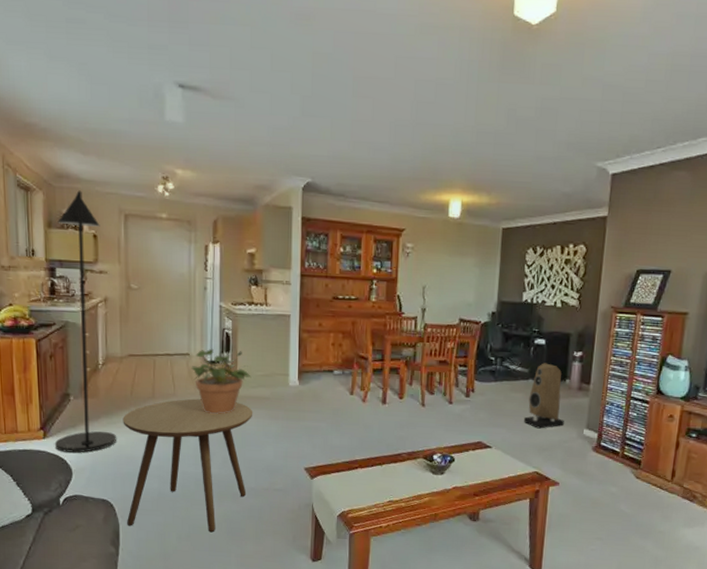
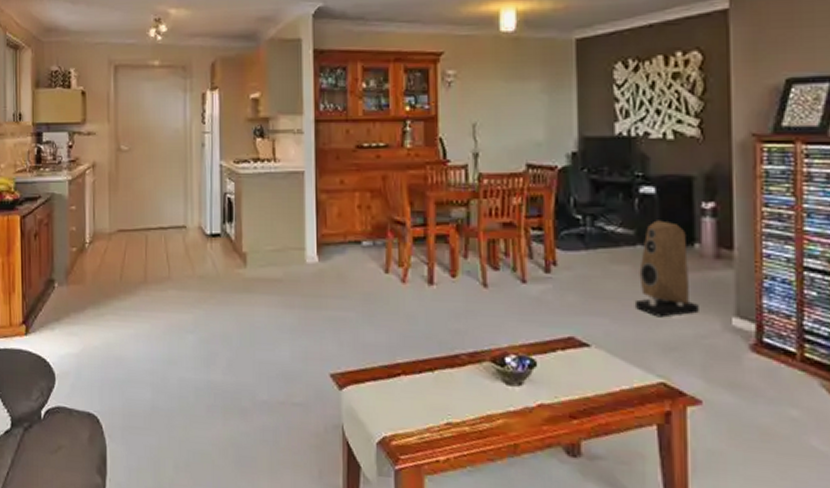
floor lamp: present [54,190,117,453] -> none [37,43,105,353]
side table: present [123,398,253,533] -> none [111,282,263,461]
potted plant: present [191,348,251,414] -> none [188,218,259,302]

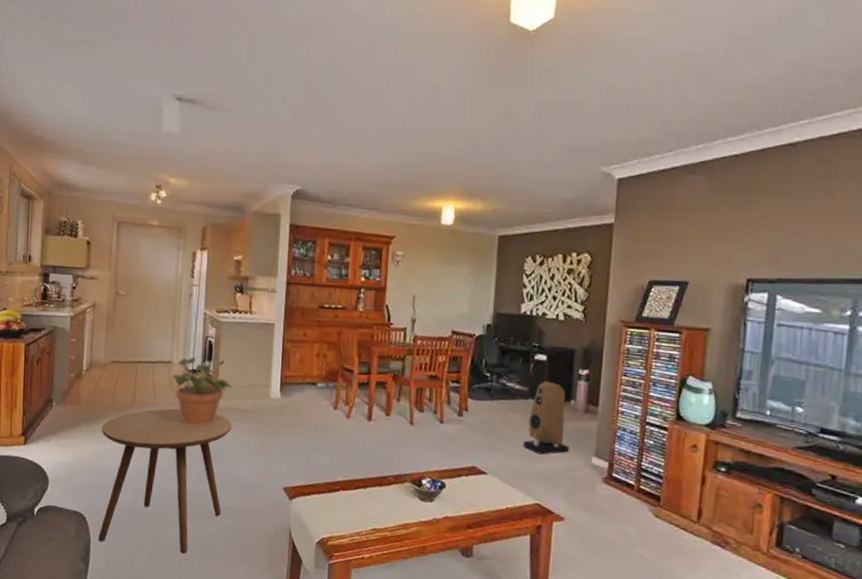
side table: none [111,282,263,461] -> present [98,408,233,554]
potted plant: none [188,218,259,302] -> present [172,356,232,426]

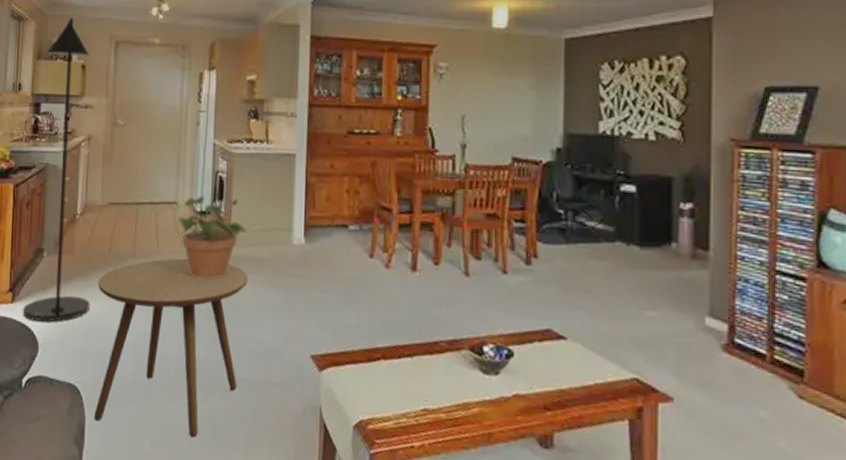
floor lamp: none [34,199,95,461] -> present [22,17,91,322]
speaker: present [522,381,569,455] -> none [611,218,674,314]

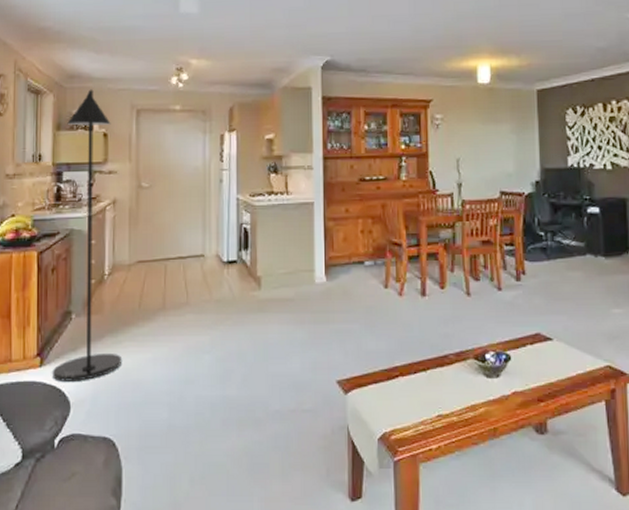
side table: present [94,258,249,438] -> none [129,306,276,471]
potted plant: present [178,195,248,279] -> none [206,246,273,323]

